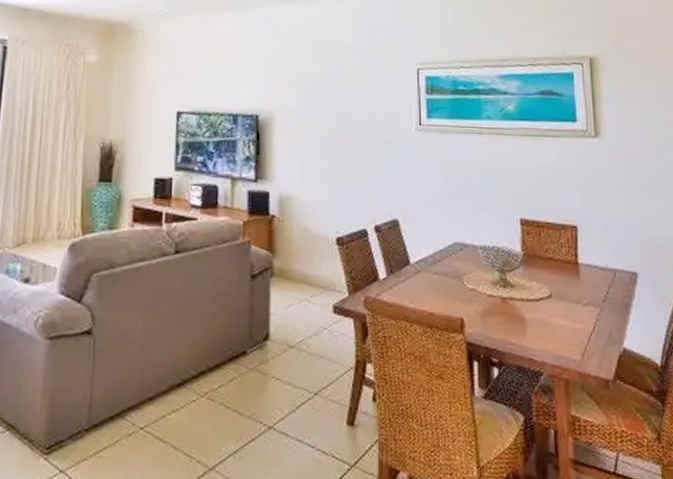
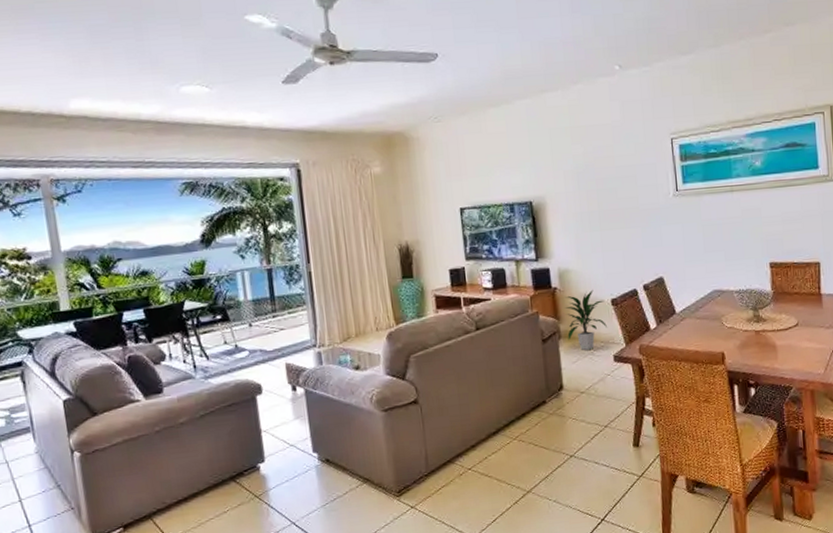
indoor plant: none [281,222,329,294] -> present [565,289,607,350]

